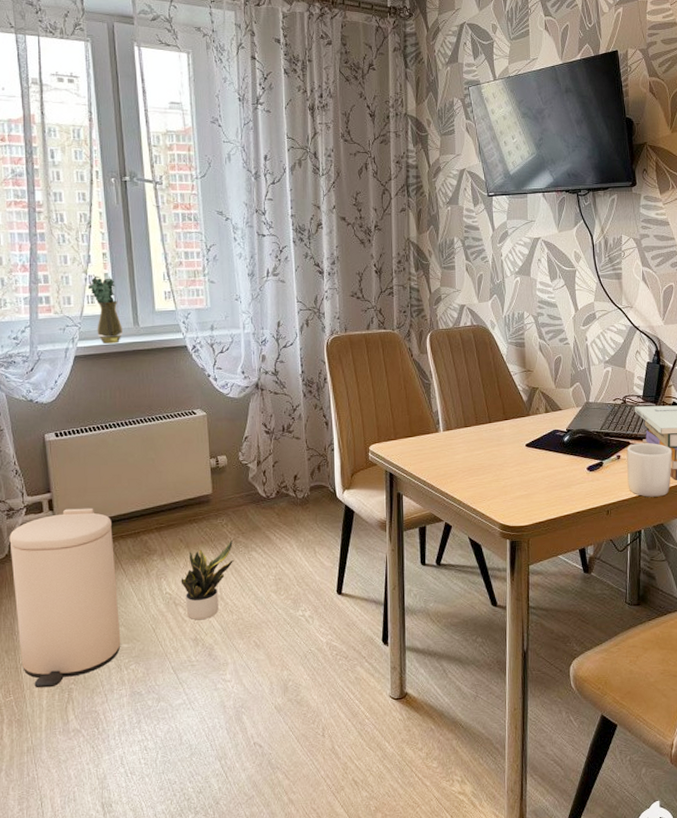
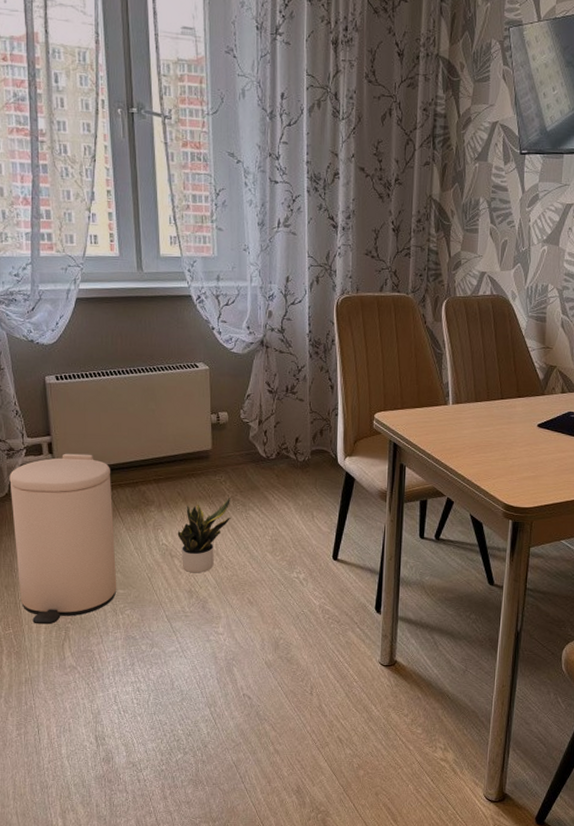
vase: present [87,274,122,344] -> none [91,213,126,288]

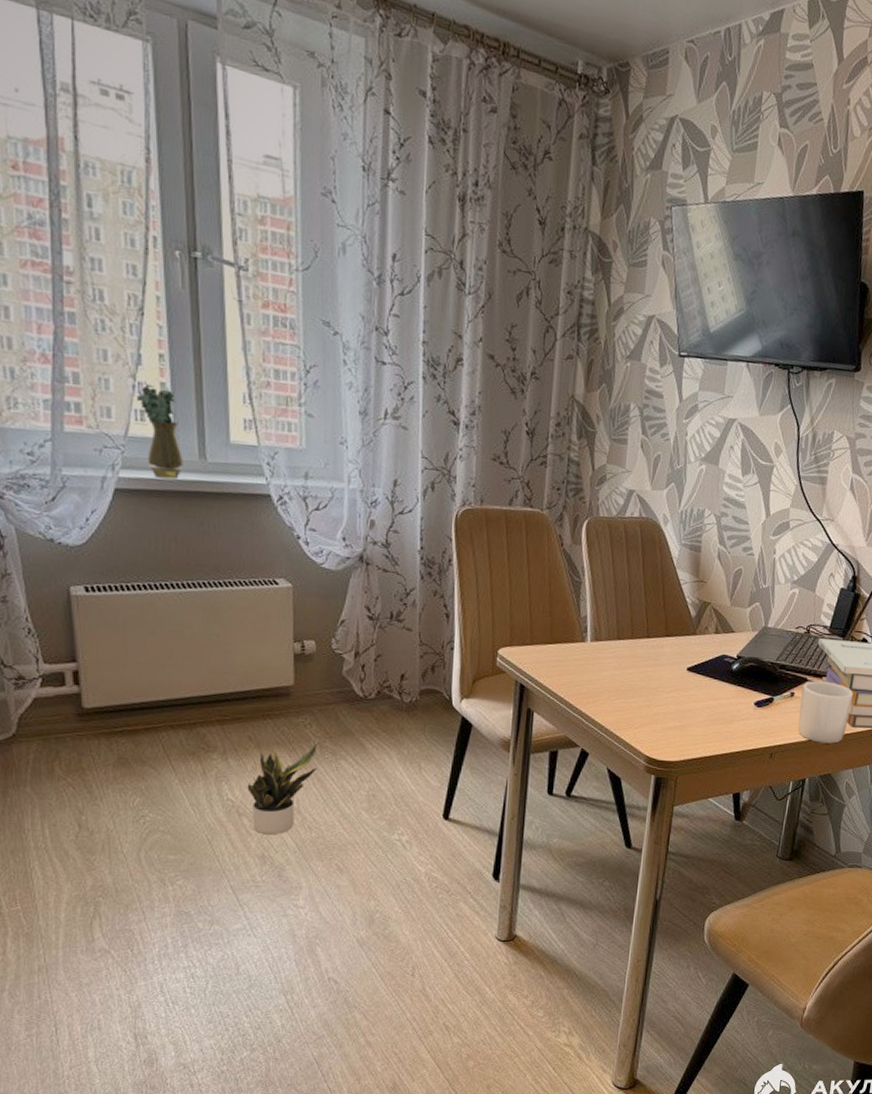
pedal bin: present [9,453,117,625] -> none [18,685,166,899]
vase: none [91,213,126,288] -> present [136,381,183,479]

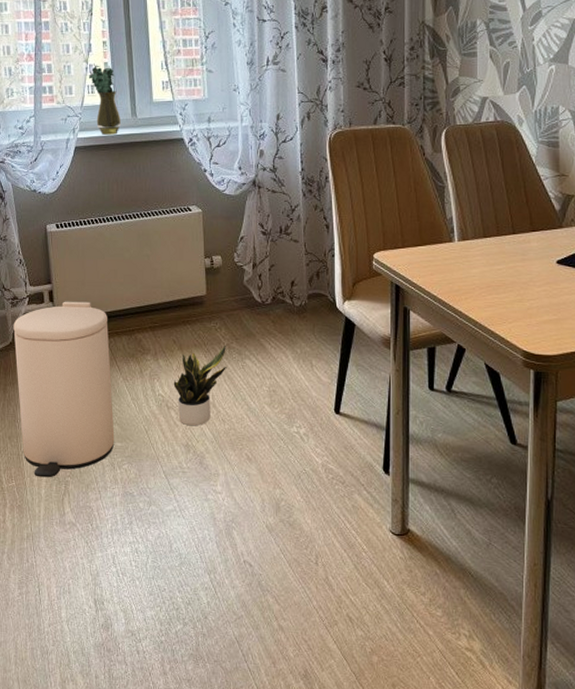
pedal bin: none [18,685,166,899] -> present [13,301,115,478]

